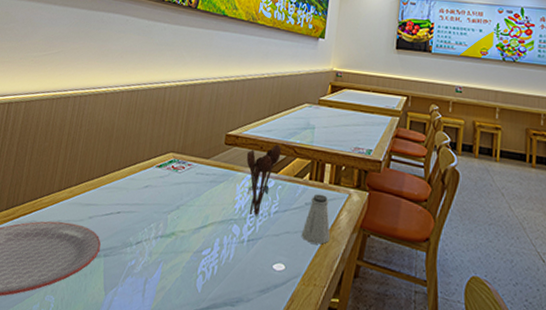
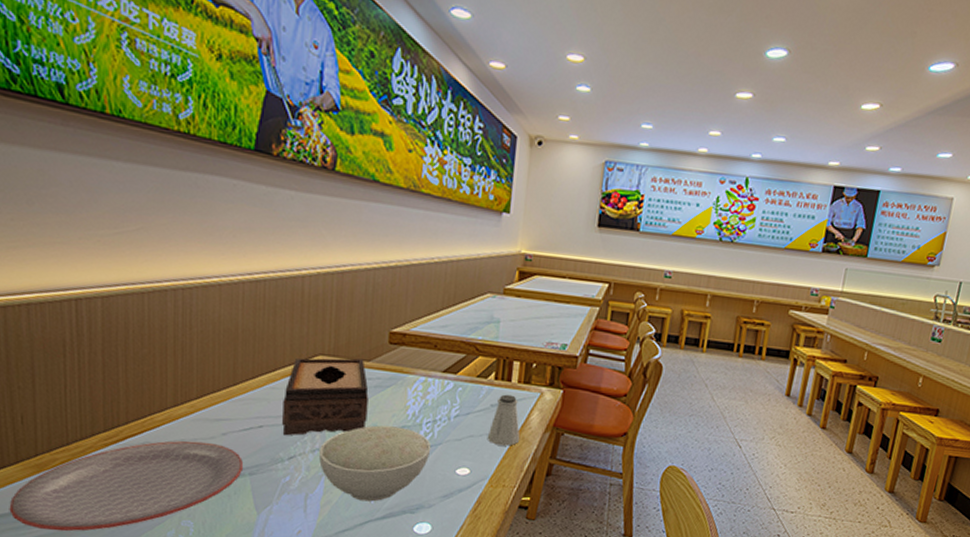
tissue box: none [135,154,205,222] -> present [282,358,369,436]
bowl: none [160,217,253,291] -> present [318,425,432,502]
utensil holder: present [246,144,282,217] -> none [417,341,460,422]

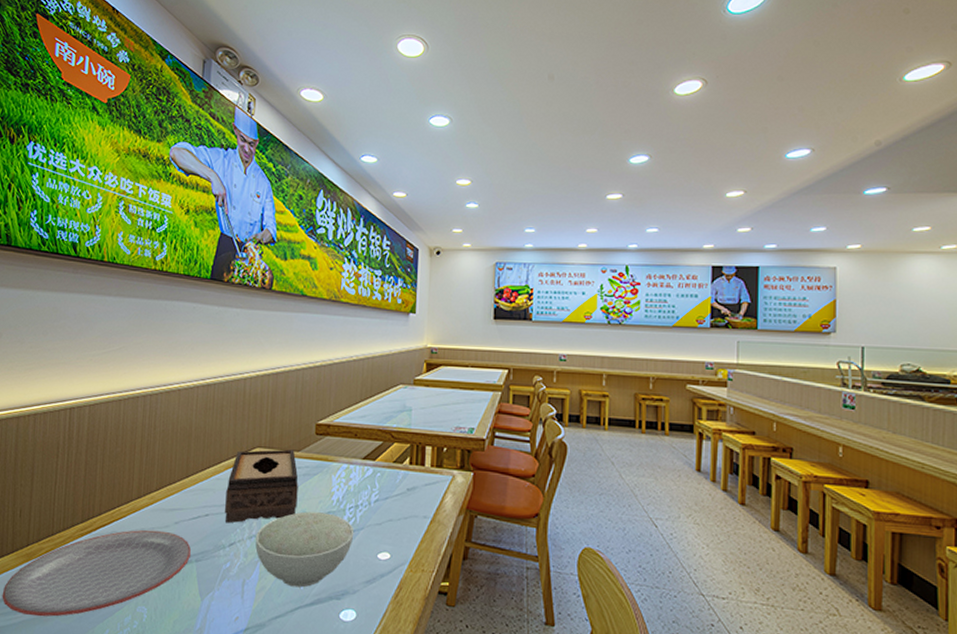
saltshaker: present [487,394,520,446] -> none [405,478,436,530]

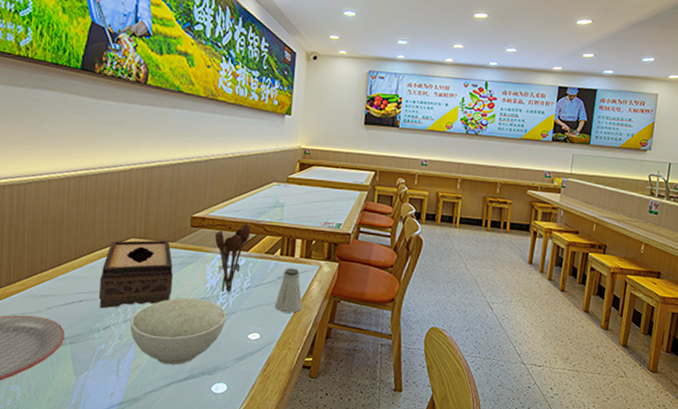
utensil holder: none [340,430,378,507] -> present [214,223,251,293]
saltshaker: none [405,478,436,530] -> present [274,268,303,313]

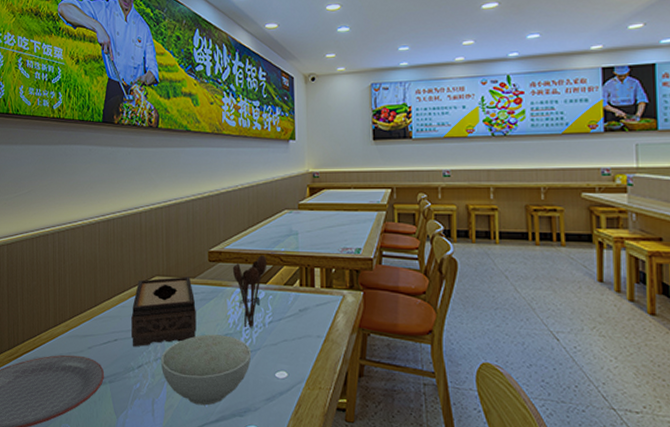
saltshaker: present [274,268,303,313] -> none [299,299,330,349]

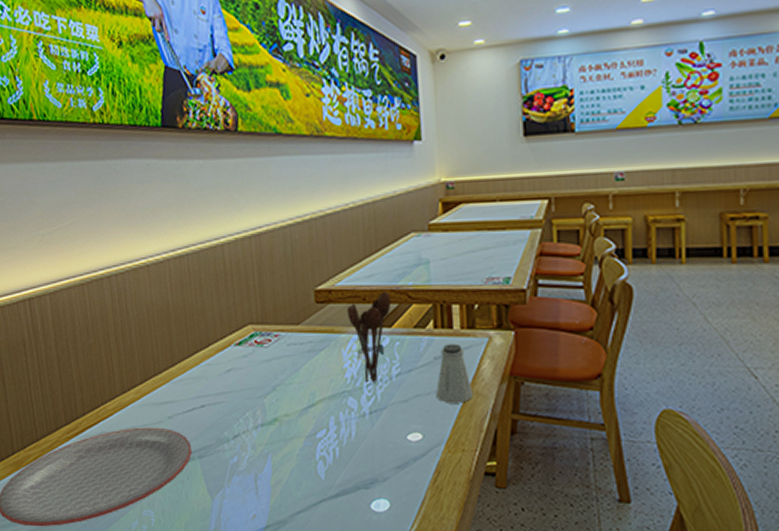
tissue box: present [131,276,197,347] -> none [220,323,305,414]
bowl: present [160,334,252,406] -> none [261,393,377,479]
saltshaker: none [299,299,330,349] -> present [435,343,474,403]

